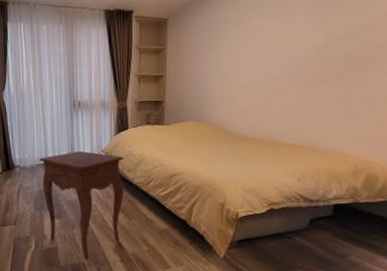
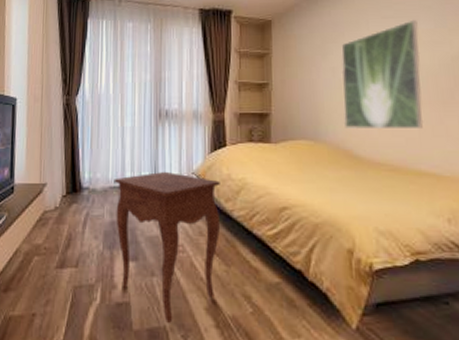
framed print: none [224,14,292,111] -> present [341,19,424,130]

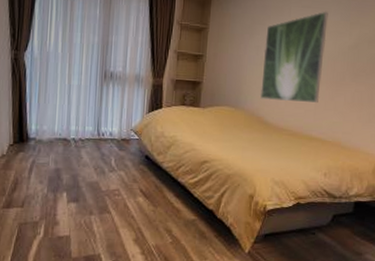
side table: present [114,171,220,324] -> none [59,126,154,252]

